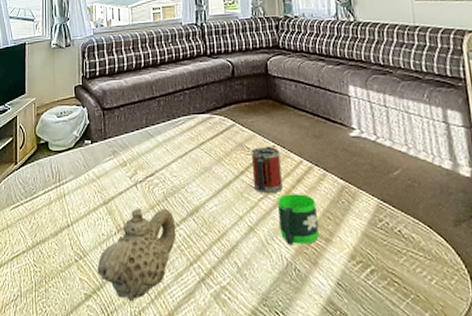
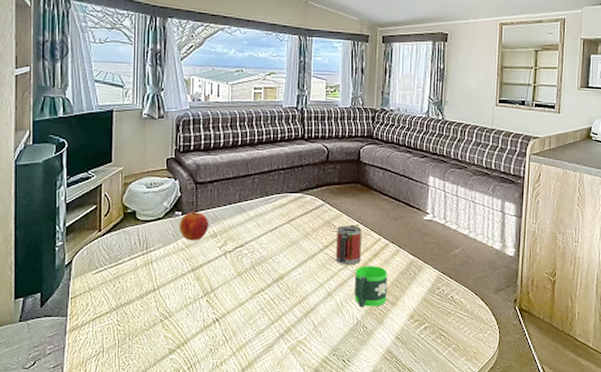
apple: none [89,137,117,171] -> present [179,209,208,241]
teapot: present [97,208,177,301] -> none [182,275,261,354]

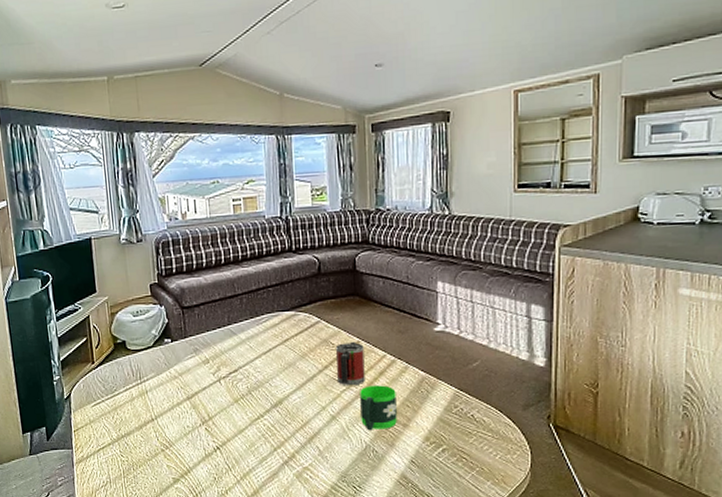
apple: present [179,209,208,241] -> none [169,335,199,368]

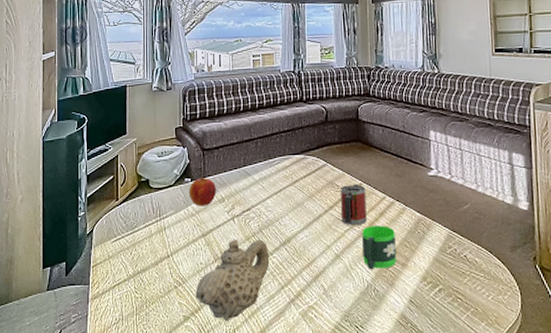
apple: none [169,335,199,368] -> present [188,175,216,206]
teapot: none [184,401,261,482] -> present [195,239,270,320]

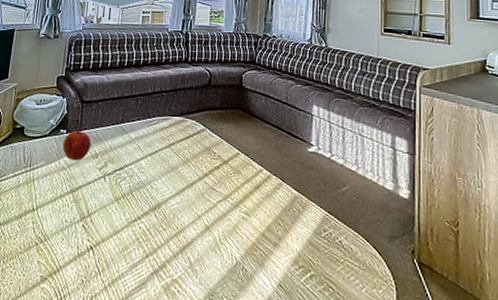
teapot: present [195,239,270,320] -> none [56,199,138,286]
mug: present [339,184,367,225] -> none [214,152,243,197]
mug: present [362,225,396,270] -> none [234,199,269,247]

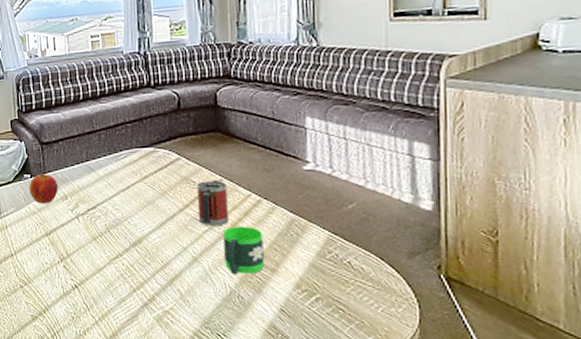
mug: none [214,152,243,197] -> present [196,179,229,225]
mug: none [234,199,269,247] -> present [223,226,264,275]

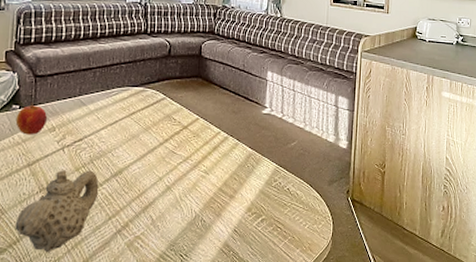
teapot: none [42,239,119,322] -> present [15,170,99,252]
mug: present [196,179,229,225] -> none [175,118,202,158]
mug: present [223,226,264,275] -> none [193,159,226,201]

